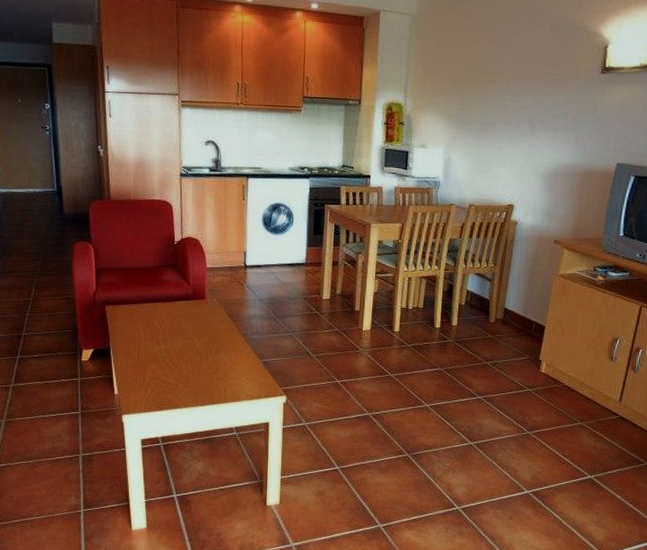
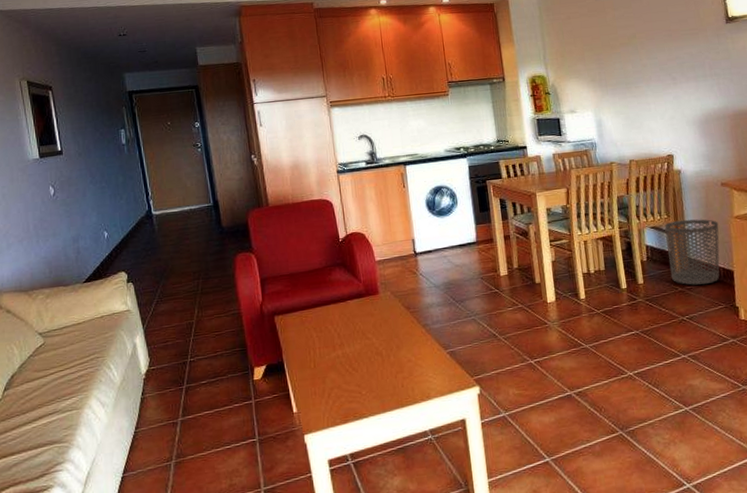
waste bin: none [484,270,542,335] -> present [664,219,720,286]

